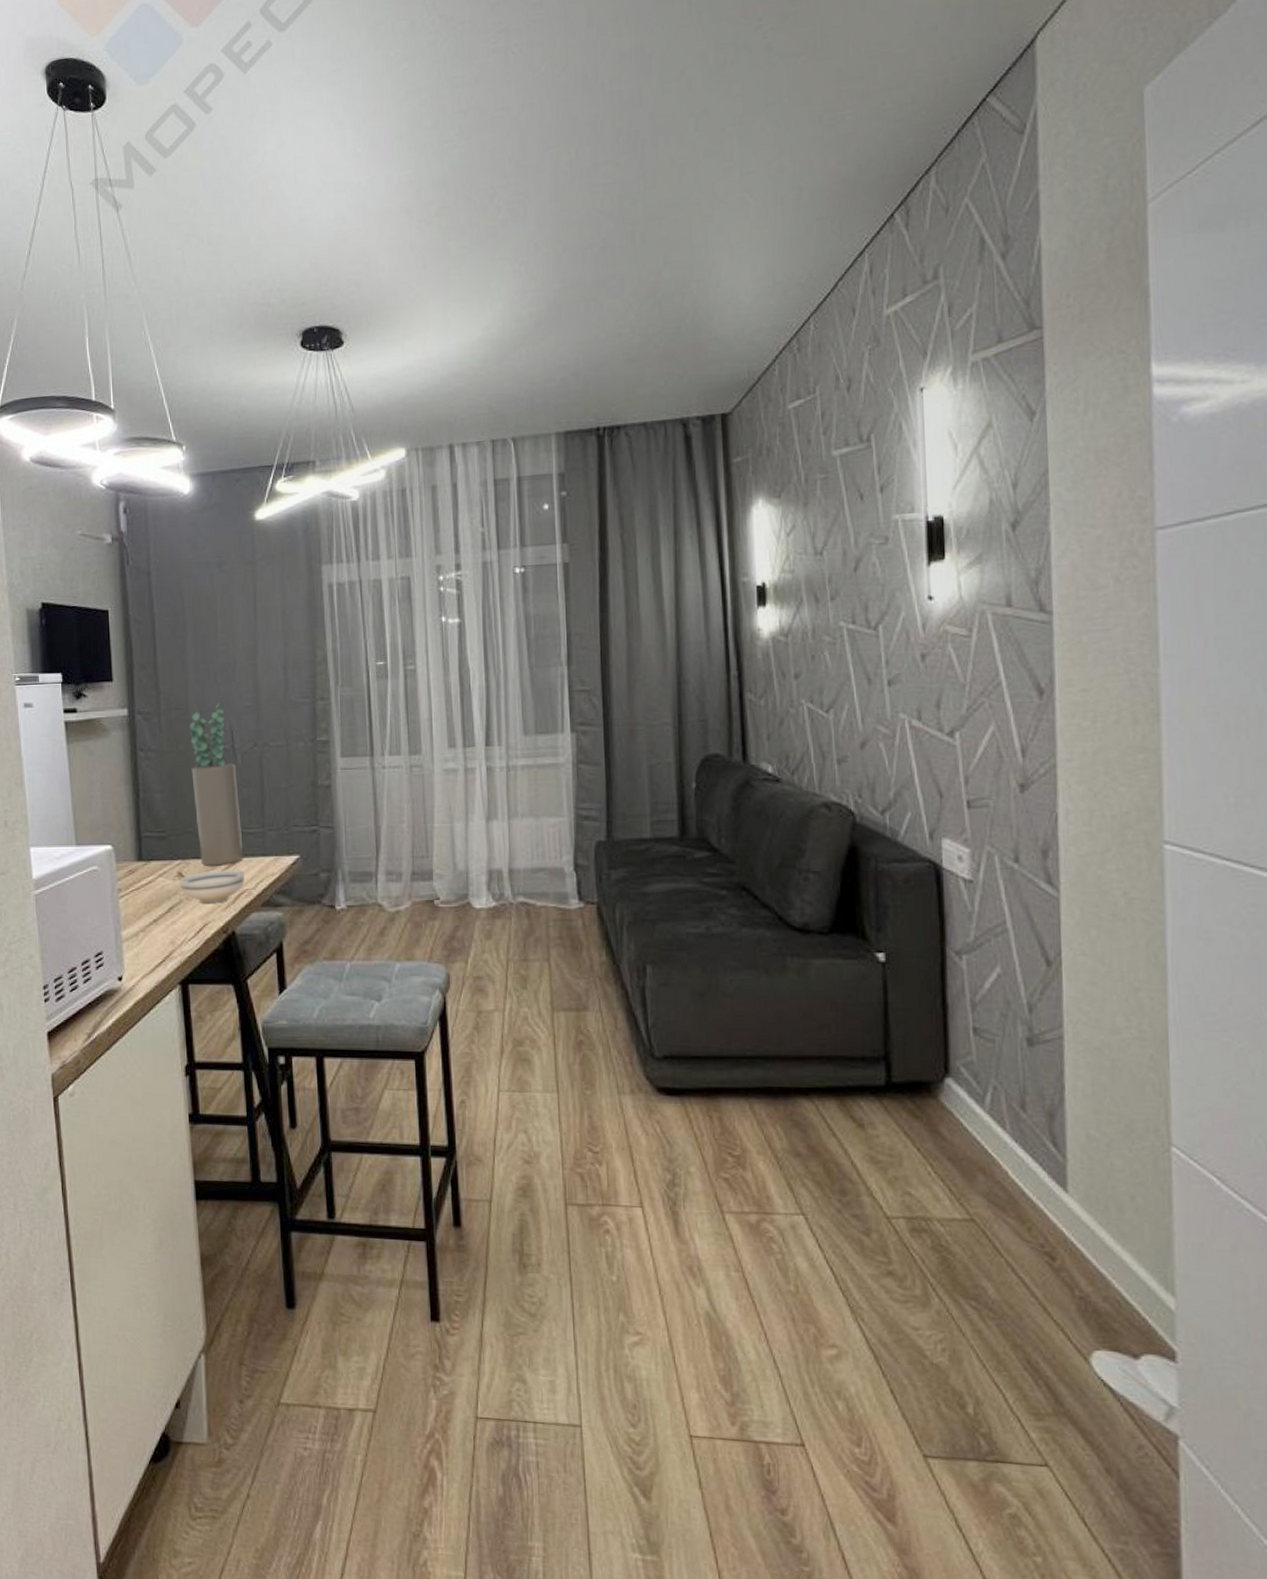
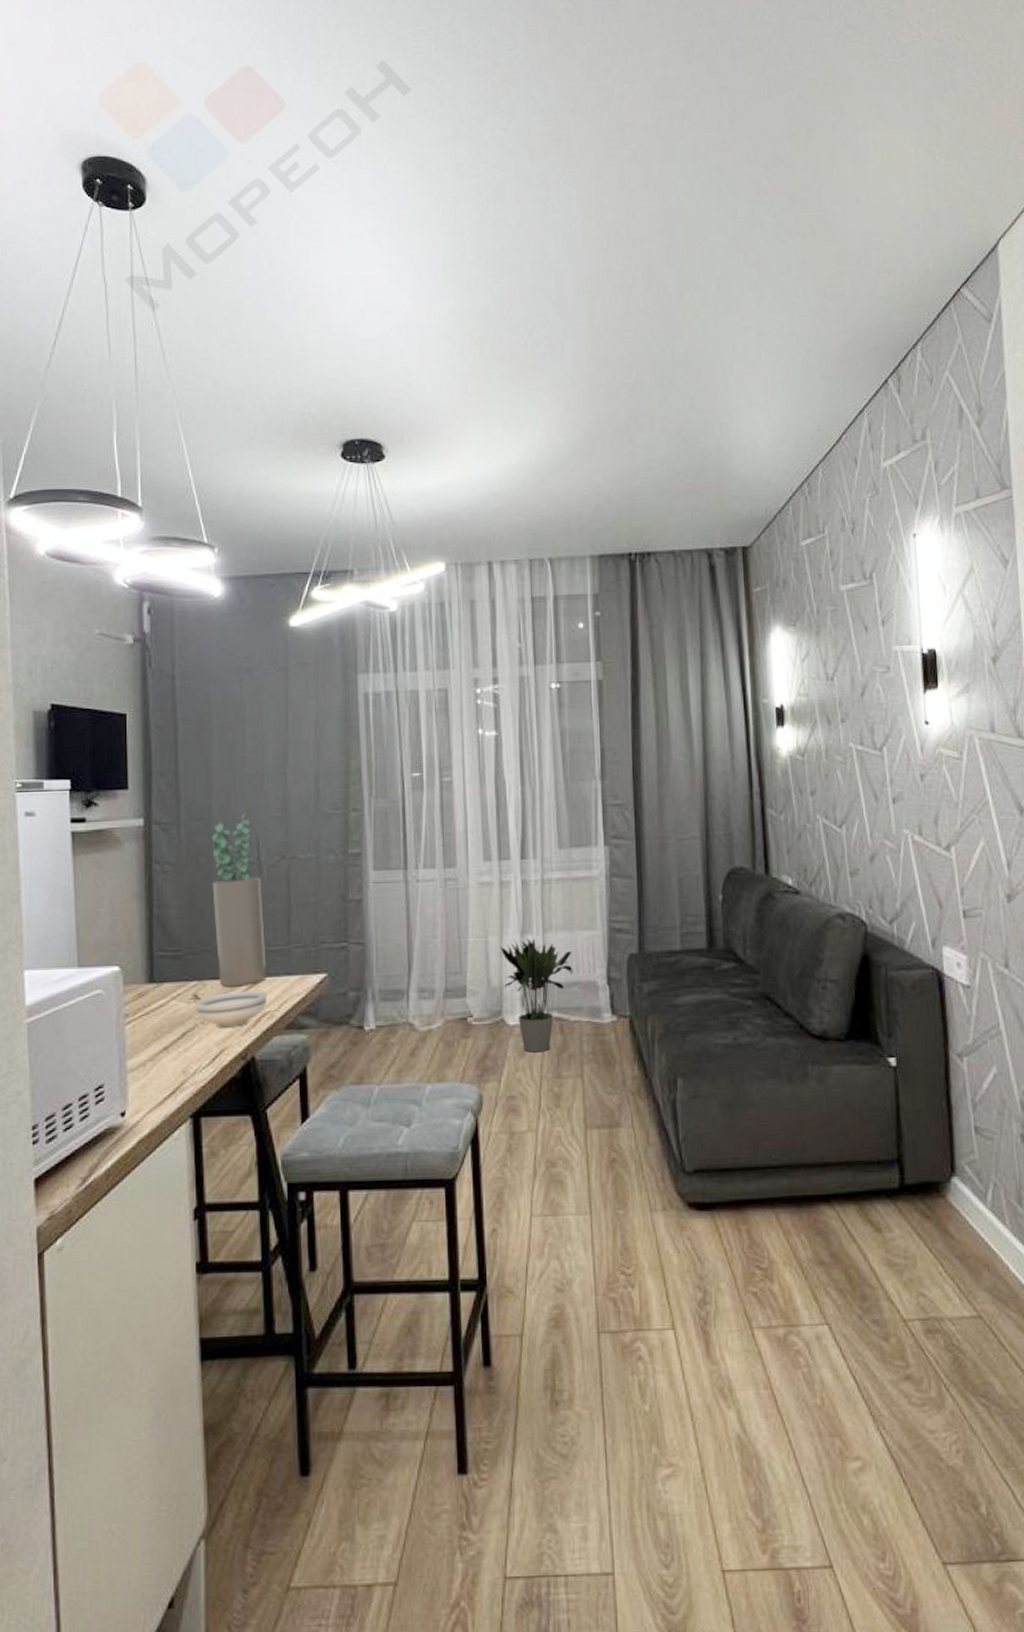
potted plant: none [466,824,539,936] -> present [500,938,573,1053]

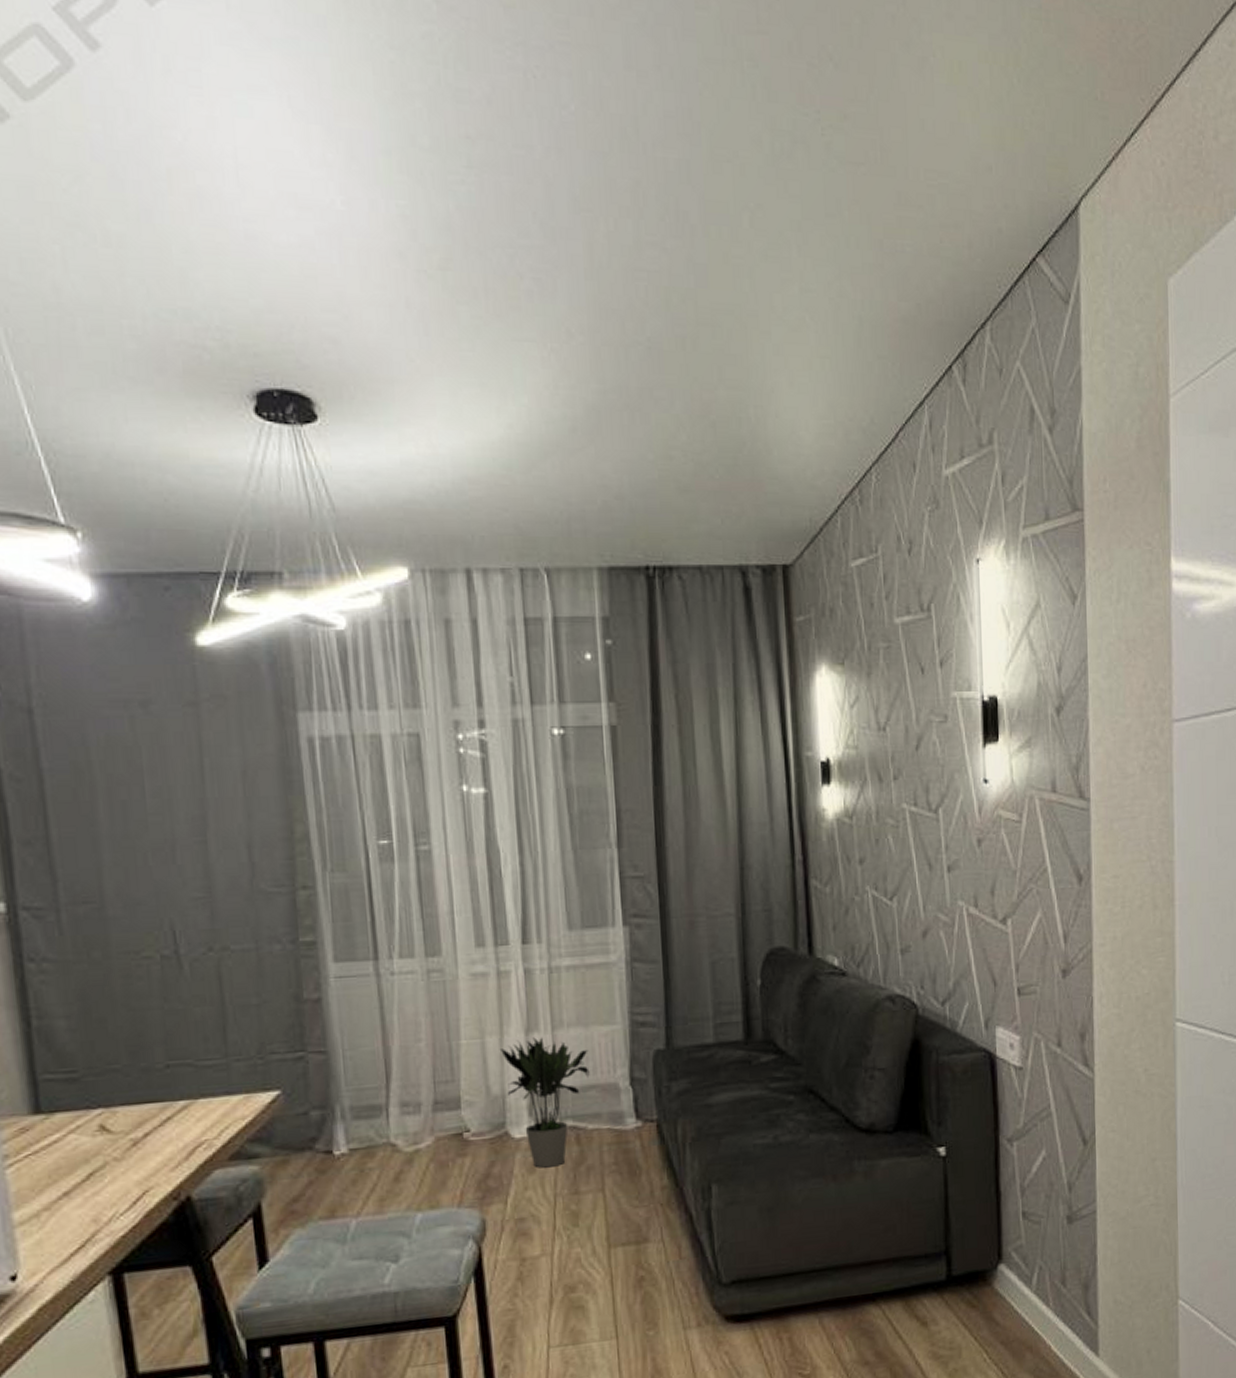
bowl: present [194,990,268,1028] -> none [102,1114,203,1164]
vase: present [212,804,267,988] -> none [108,882,199,1115]

